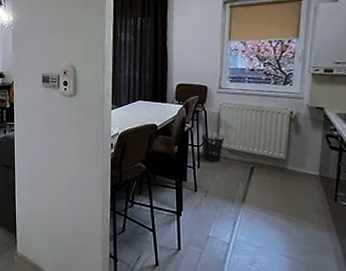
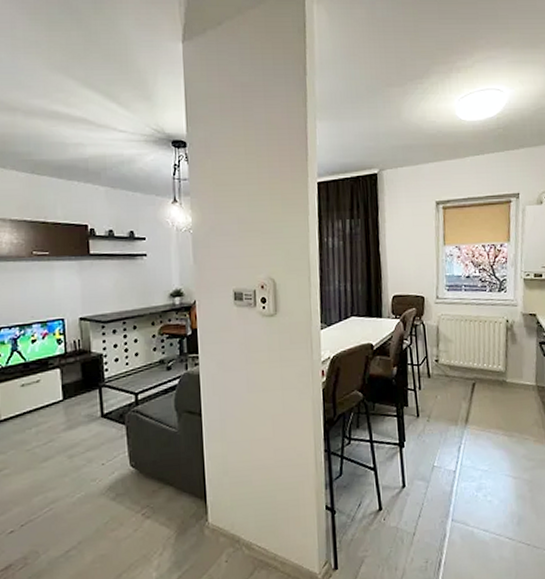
wastebasket: present [201,133,224,163] -> none [421,350,445,382]

